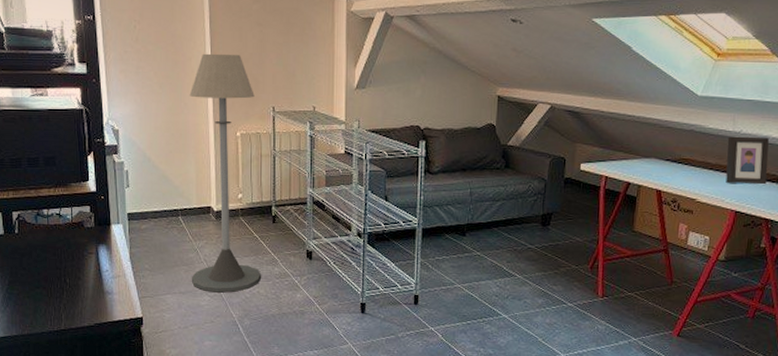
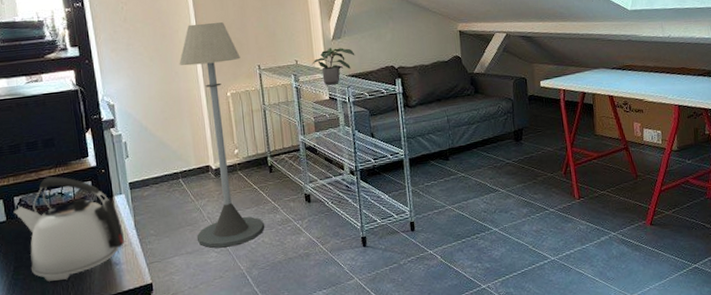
kettle: none [11,195,119,301] -> present [13,176,125,282]
potted plant: none [330,97,379,138] -> present [312,48,355,85]
picture frame: present [726,136,769,185] -> none [660,39,700,82]

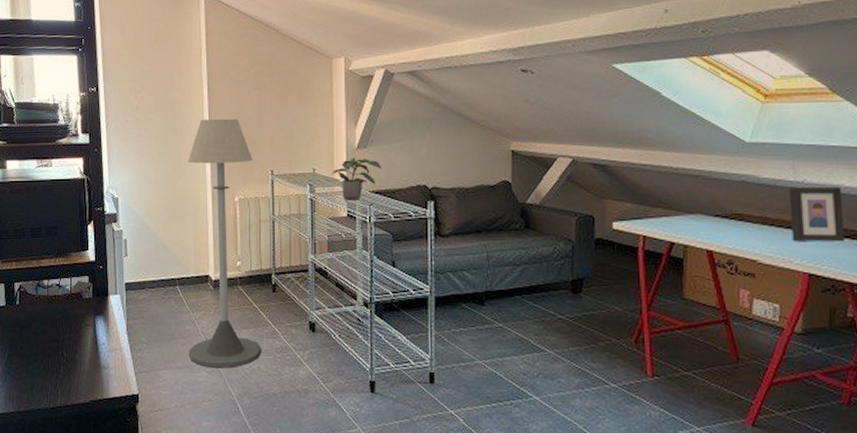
kettle: present [13,176,125,282] -> none [13,265,116,375]
picture frame: none [660,39,700,82] -> present [788,186,845,242]

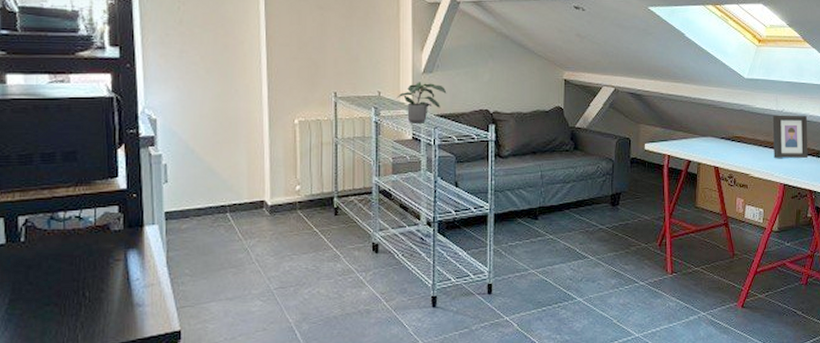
floor lamp: present [187,118,262,368] -> none [240,37,323,296]

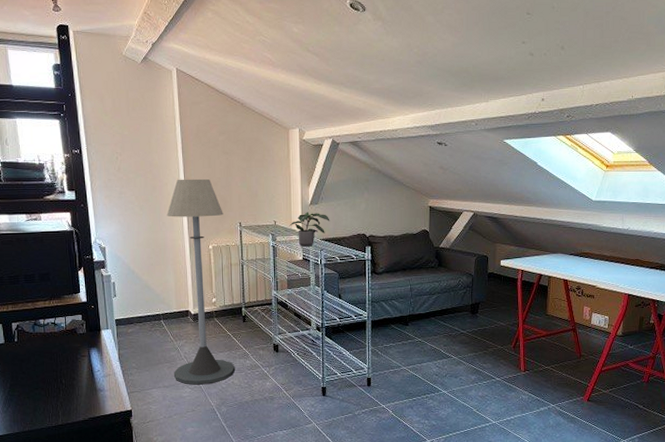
floor lamp: none [240,37,323,296] -> present [166,179,236,385]
picture frame: present [772,115,808,159] -> none [618,232,652,272]

